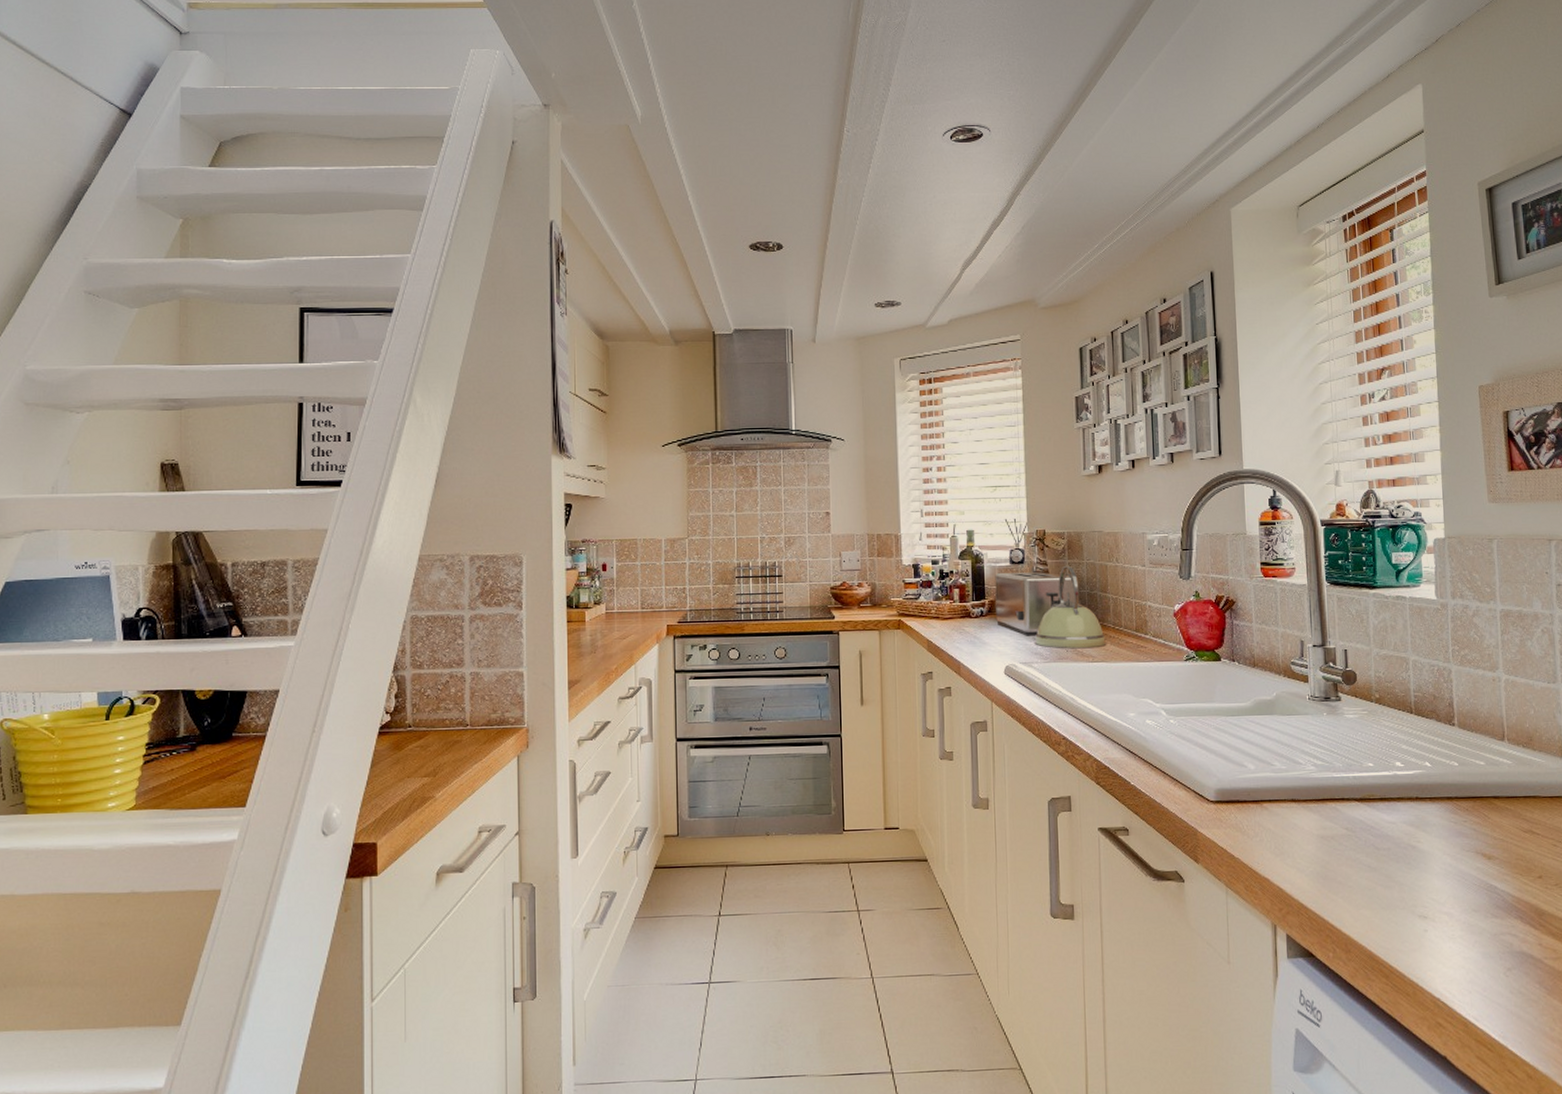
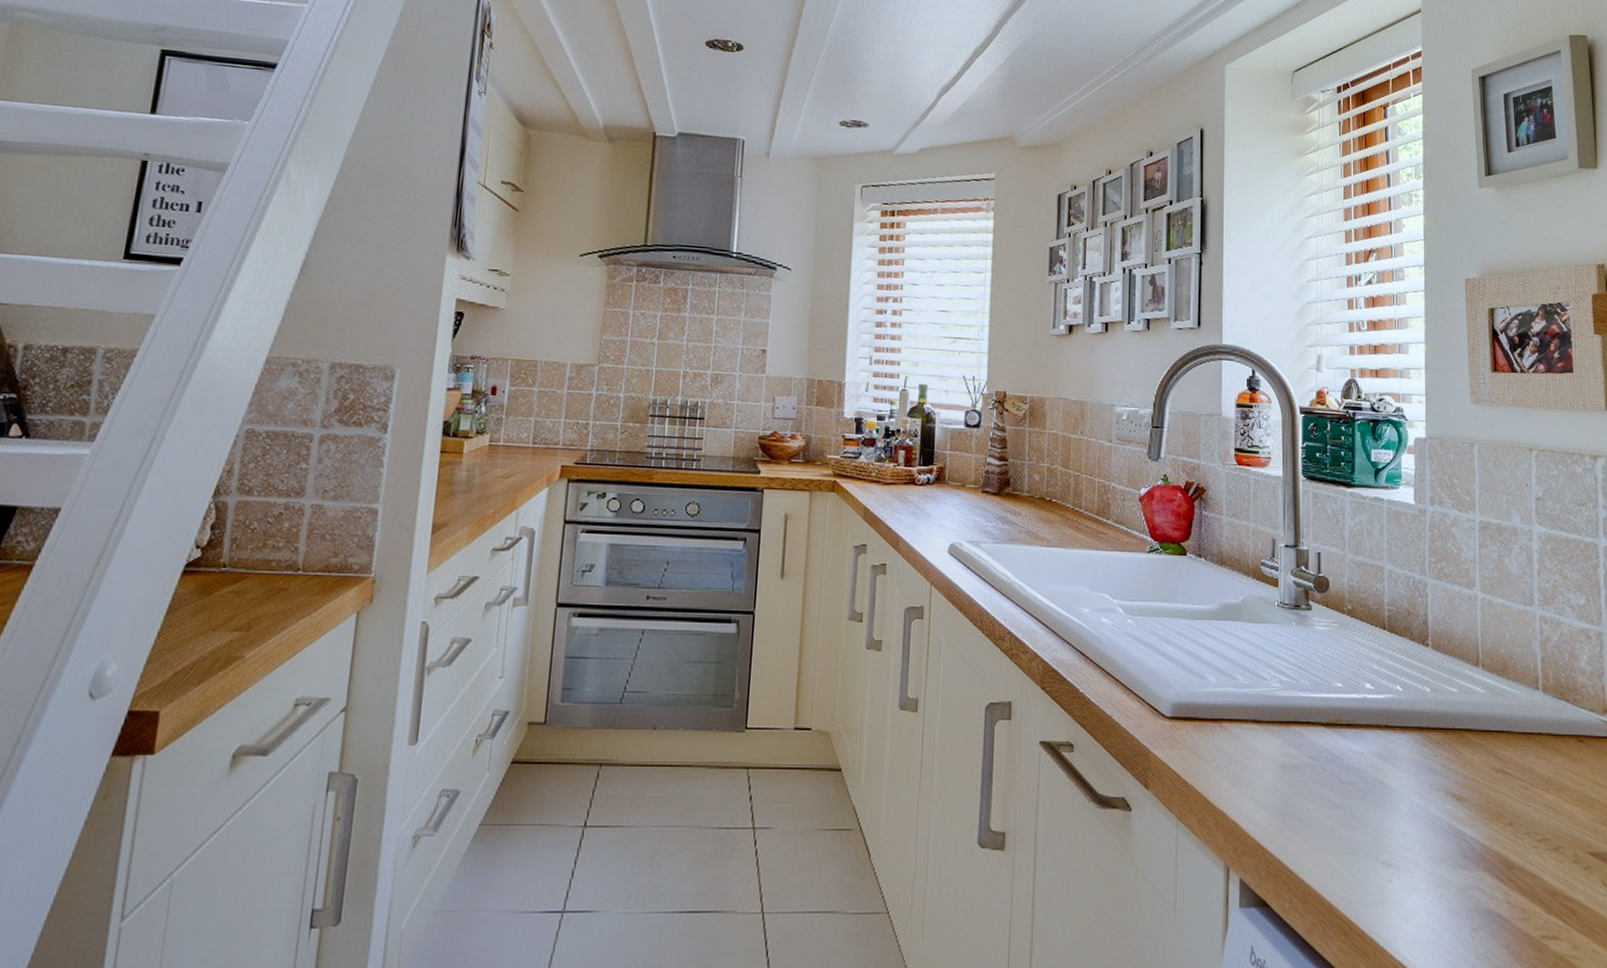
toaster: present [995,572,1080,637] -> none [944,435,1039,513]
kettle: present [1034,565,1107,649] -> none [984,433,1064,531]

